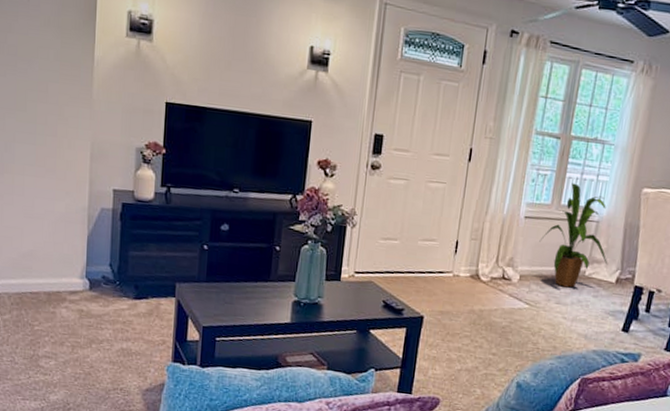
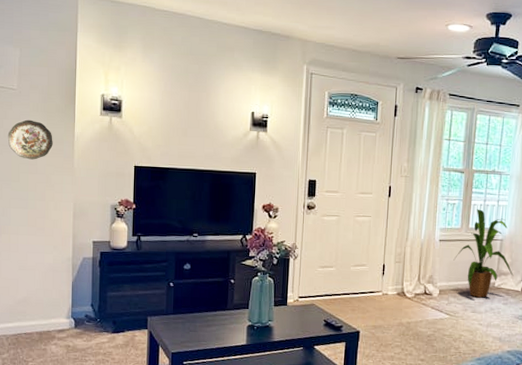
decorative plate: none [12,35,68,86] -> present [7,119,53,160]

